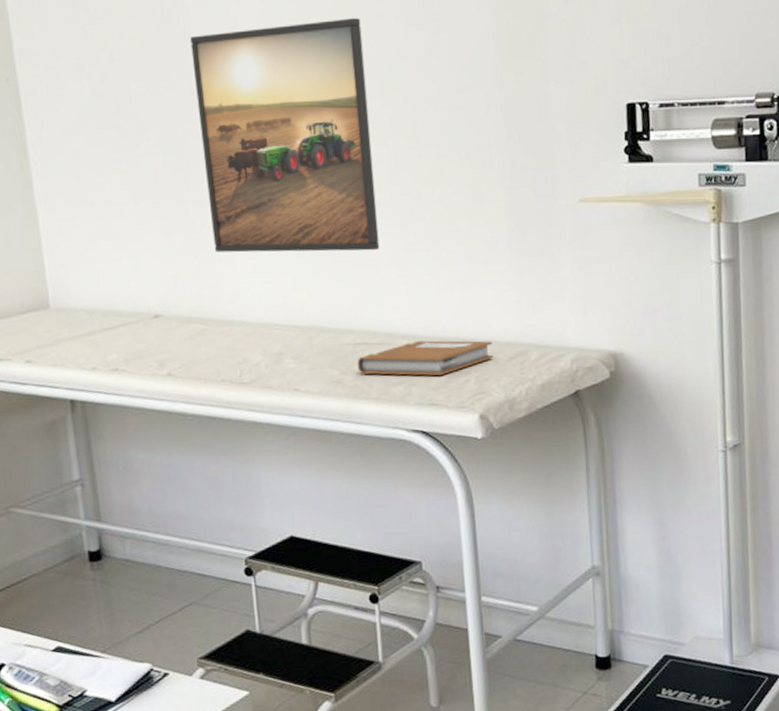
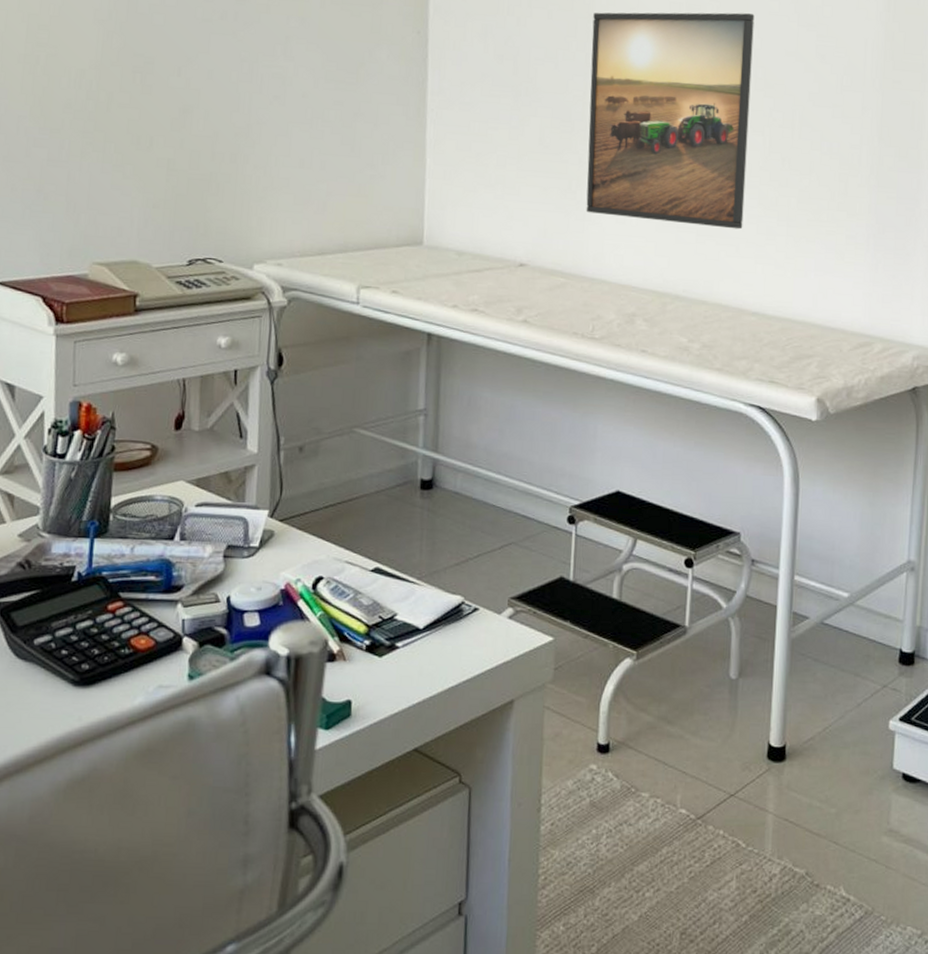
notebook: present [357,340,493,376] -> none [705,319,838,355]

